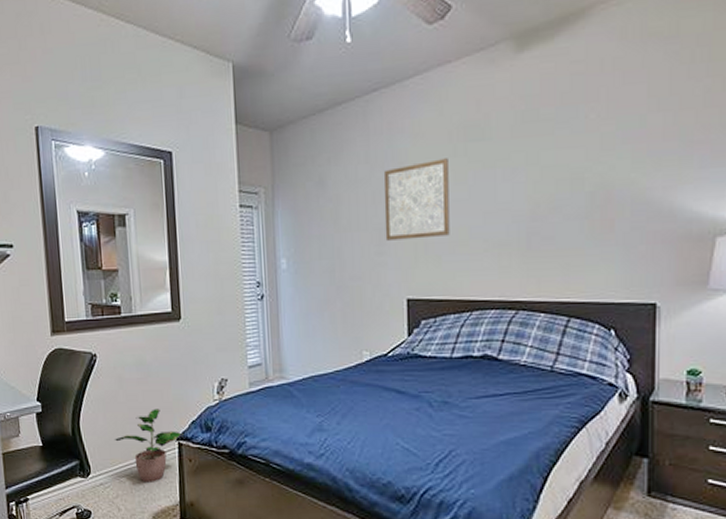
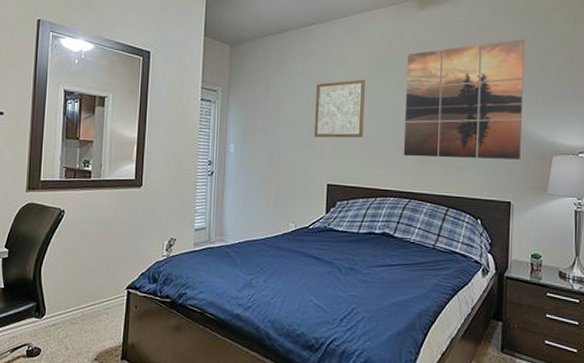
potted plant: present [114,409,184,482] -> none [70,260,133,325]
wall art: none [504,76,673,255] -> present [403,39,525,160]

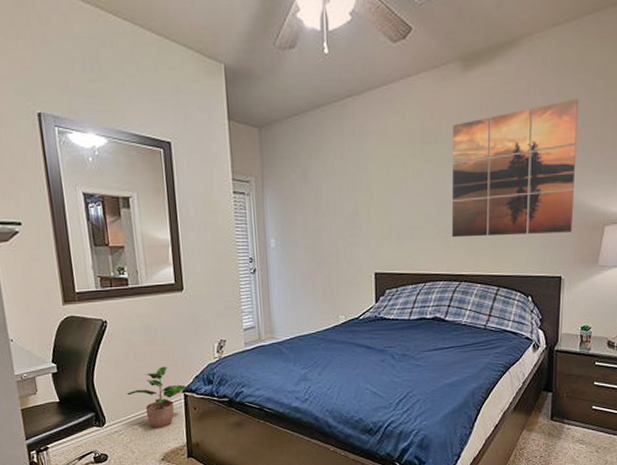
potted plant: none [70,260,133,325] -> present [126,366,189,428]
wall art: present [314,79,365,138] -> none [356,157,409,225]

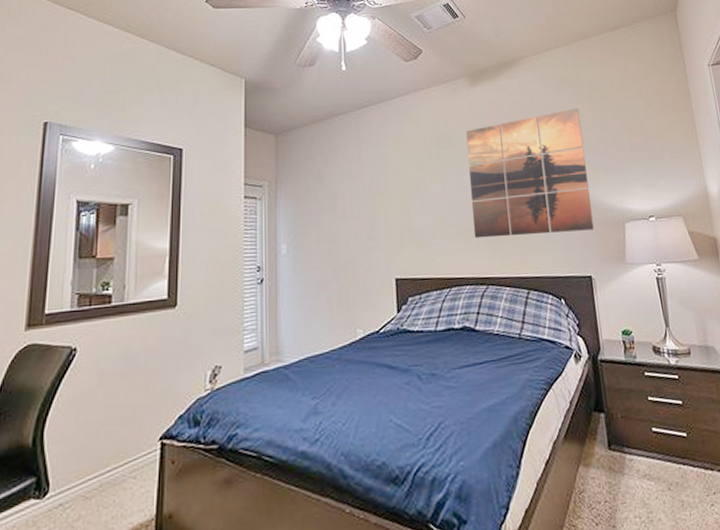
potted plant: present [126,366,189,428] -> none [84,405,168,496]

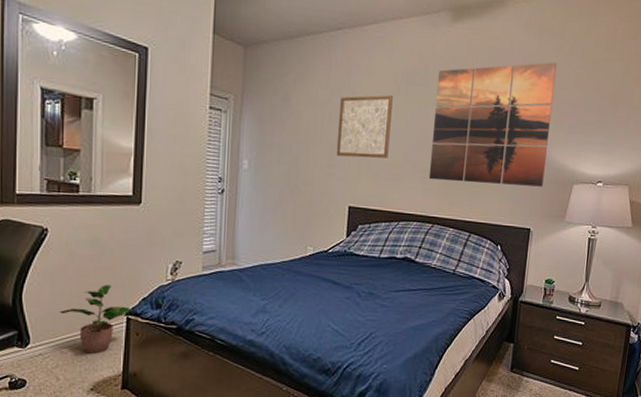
potted plant: none [84,405,168,496] -> present [59,284,133,354]
wall art: none [373,160,429,227] -> present [336,95,393,159]

